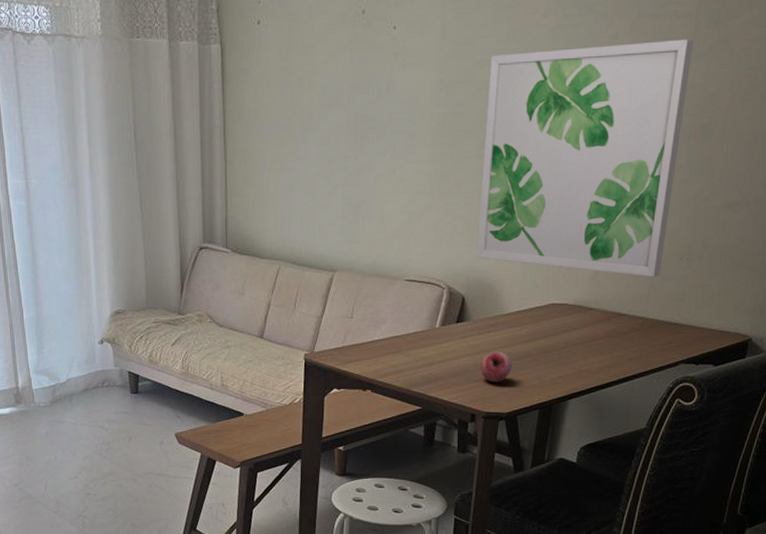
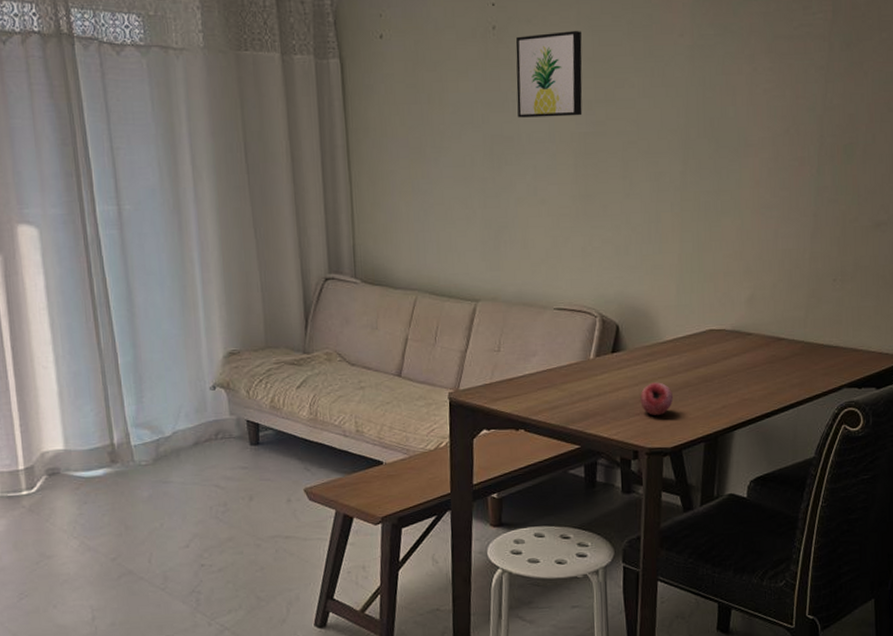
wall art: none [381,12,447,99] -> present [515,30,583,118]
wall art: present [477,38,694,277] -> none [627,60,829,300]

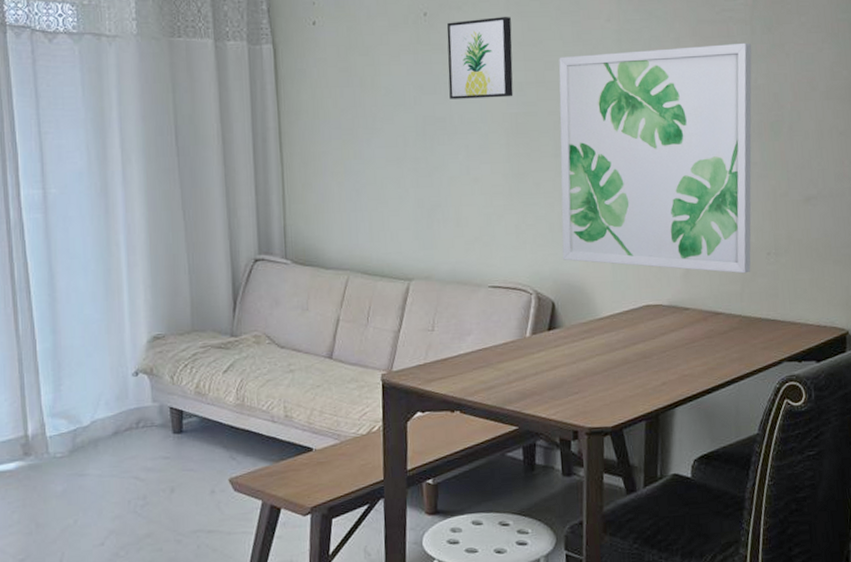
wall art: none [627,60,829,300] -> present [558,42,752,274]
fruit: present [640,382,674,416] -> none [578,359,613,395]

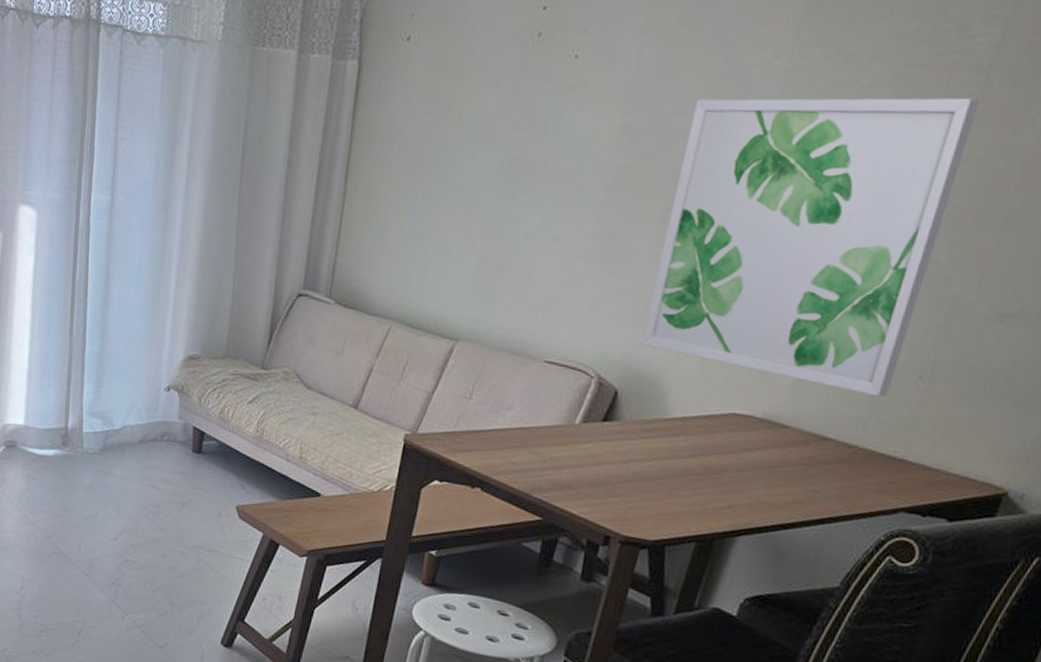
wall art: present [446,16,514,99] -> none [547,42,646,144]

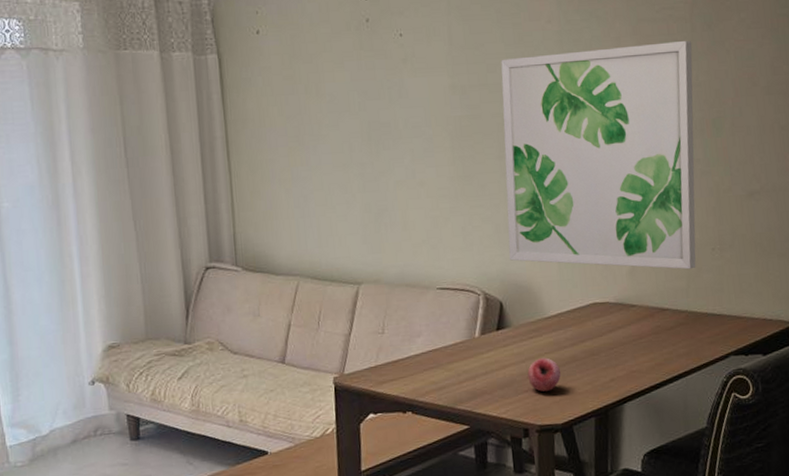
fruit: none [625,462,669,502] -> present [527,357,562,393]

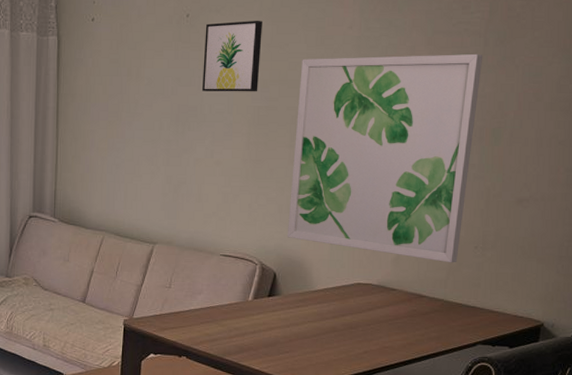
wall art: none [389,20,457,104] -> present [202,20,262,92]
fruit: present [527,357,562,393] -> none [290,325,321,355]

